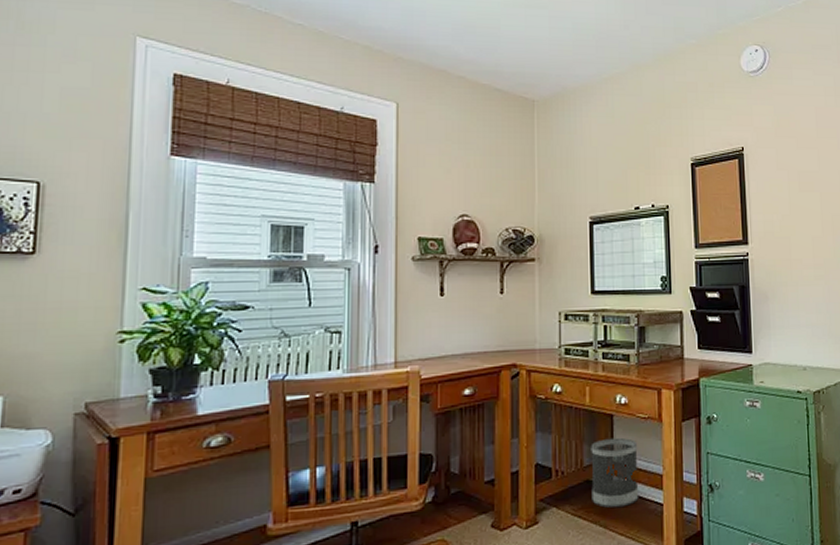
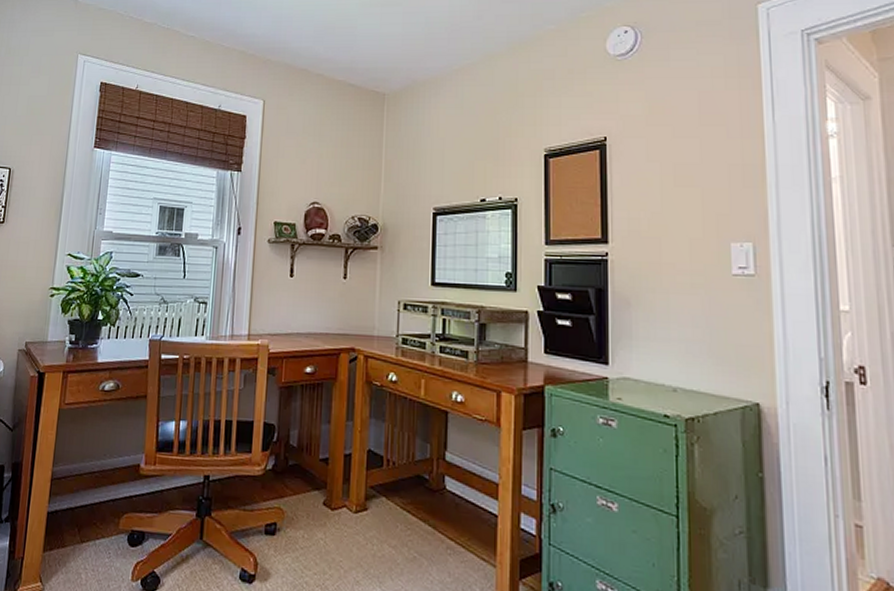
wastebasket: present [591,437,639,508] -> none [422,435,473,511]

